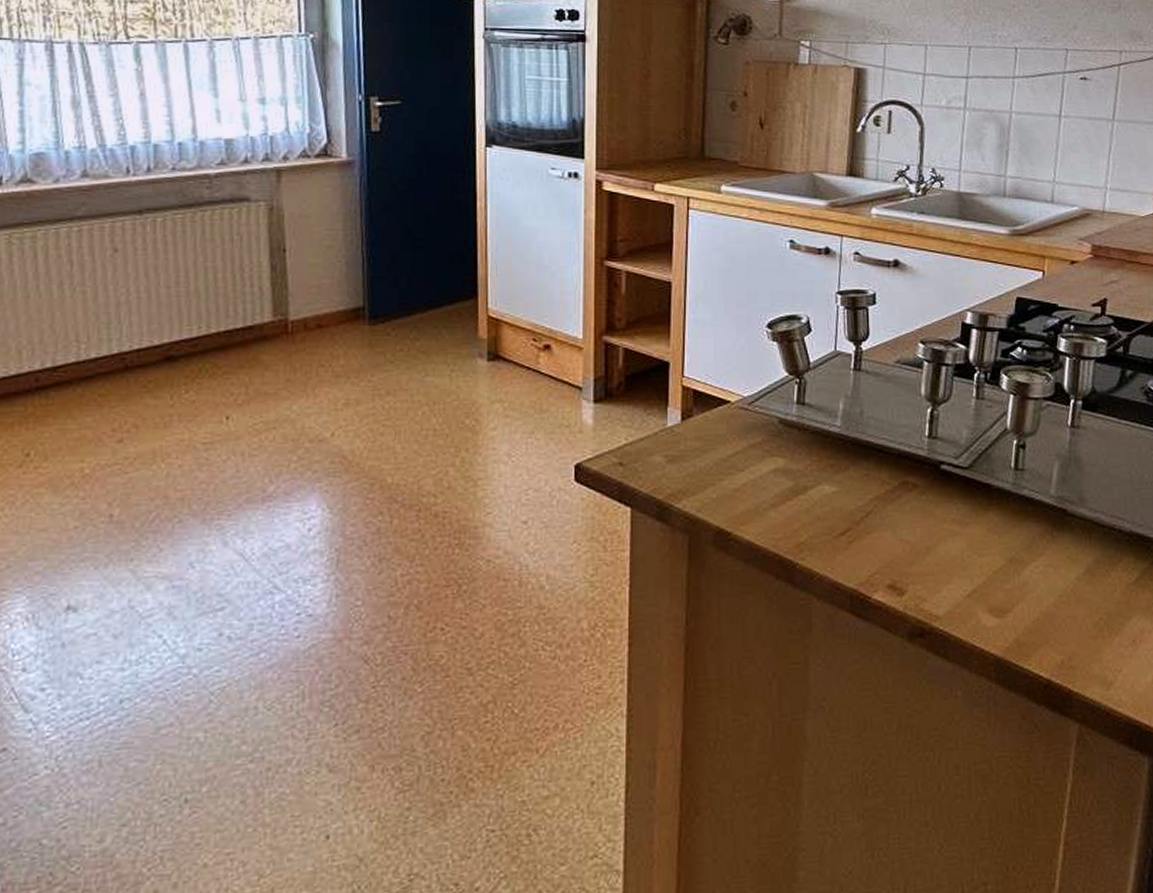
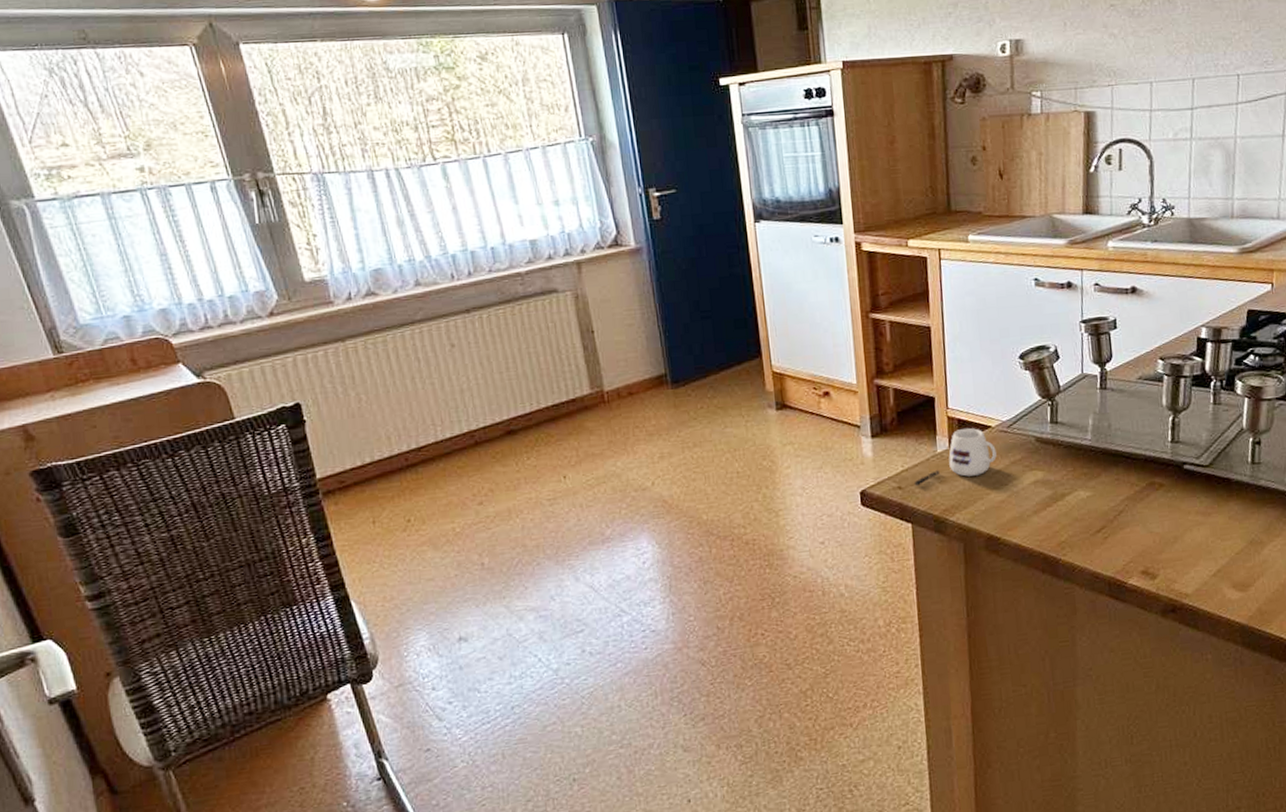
mug: none [638,400,734,463] -> present [914,427,997,486]

